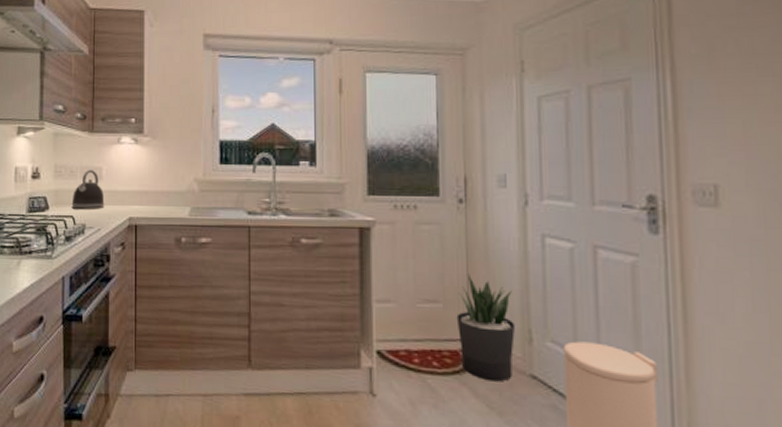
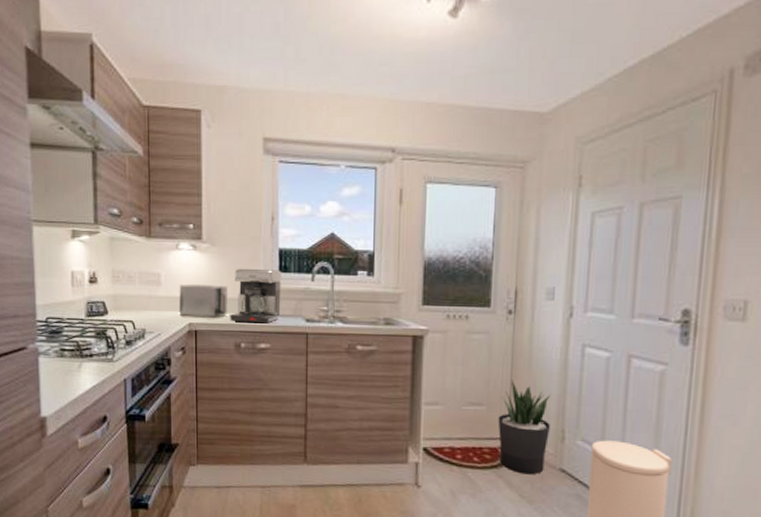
kettle: present [71,169,105,209] -> none [130,274,164,315]
toaster: none [119,177,169,212] -> present [178,283,229,318]
coffee maker: none [171,160,222,217] -> present [230,268,281,324]

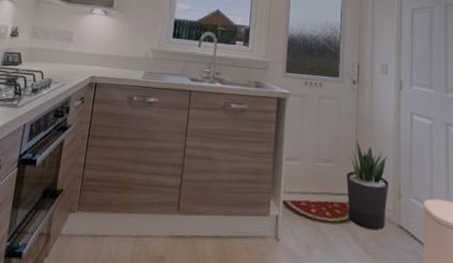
toaster: present [178,283,229,318] -> none [83,42,129,73]
coffee maker: present [230,268,281,324] -> none [127,32,174,81]

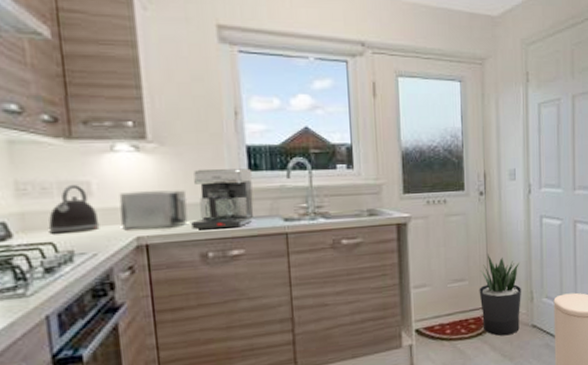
kettle: none [42,32,72,67] -> present [48,184,100,234]
toaster: none [83,42,129,73] -> present [119,190,188,231]
coffee maker: none [127,32,174,81] -> present [191,168,254,229]

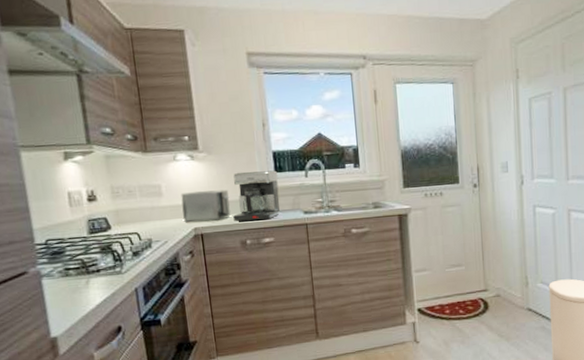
kettle: present [48,184,100,234] -> none [134,187,169,226]
planter: present [479,254,521,336] -> none [475,241,516,318]

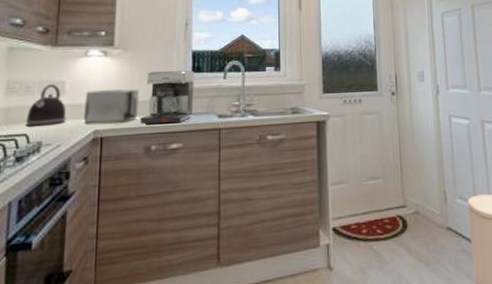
kettle: none [134,187,169,226] -> present [25,83,67,127]

